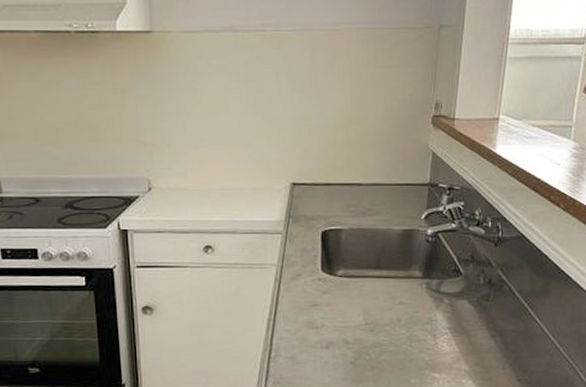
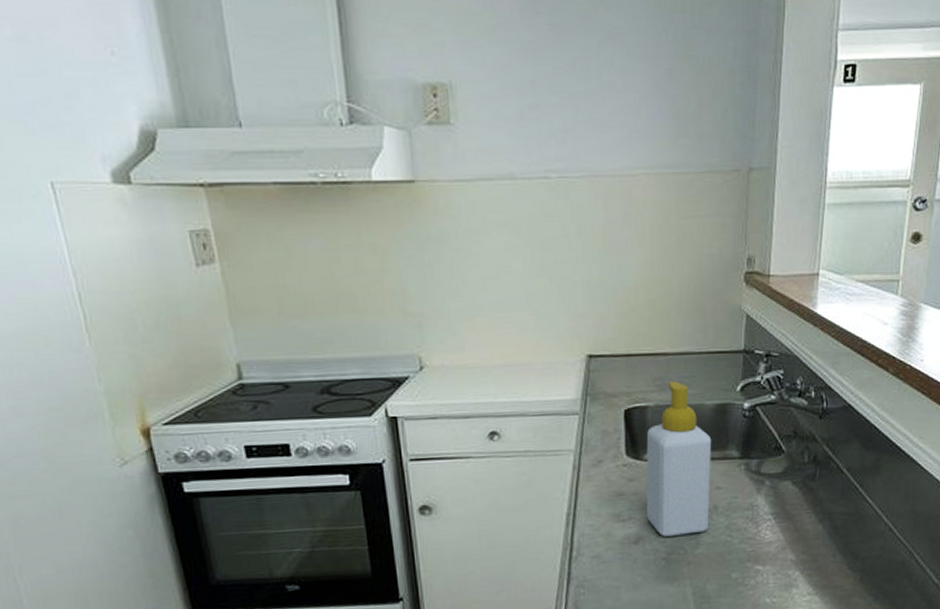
soap bottle: none [337,208,398,343] -> present [646,381,712,537]

